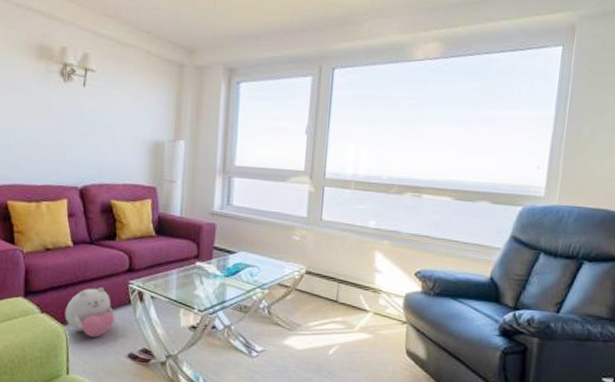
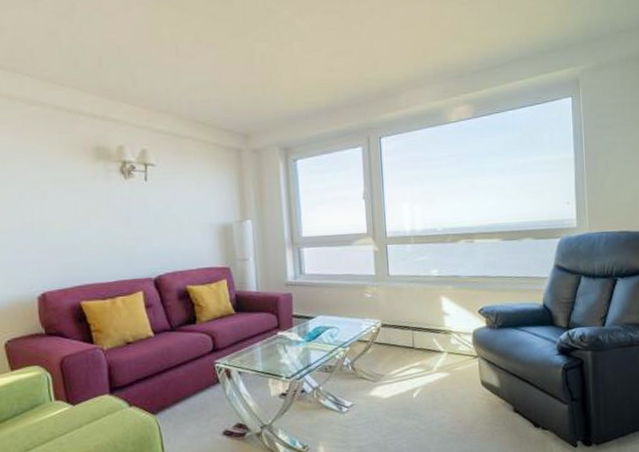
plush toy: present [64,287,115,338] -> none [153,371,206,422]

